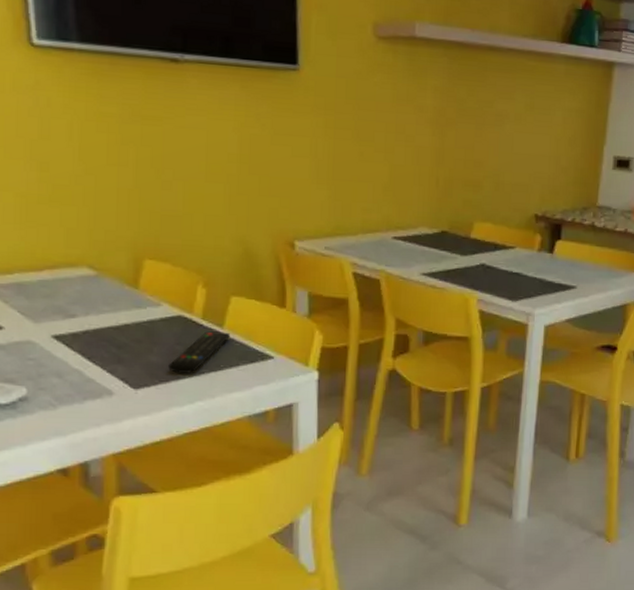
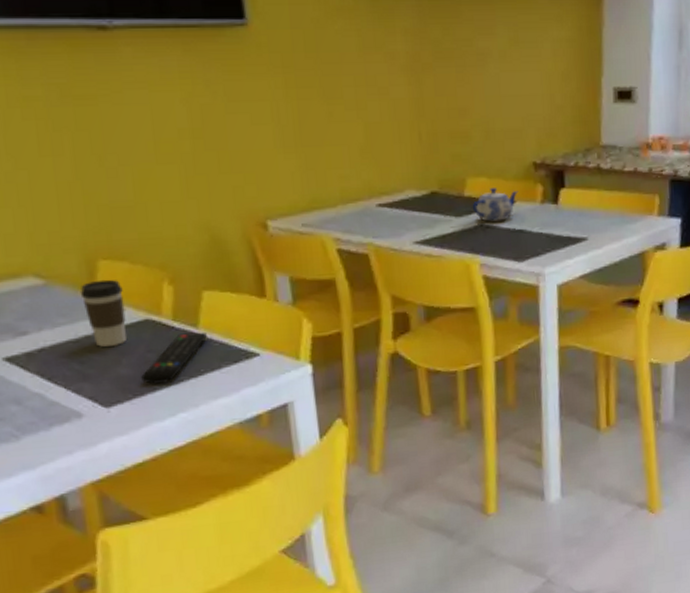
coffee cup: none [125,276,162,336] -> present [80,279,127,347]
teapot: none [476,233,519,263] -> present [472,188,518,222]

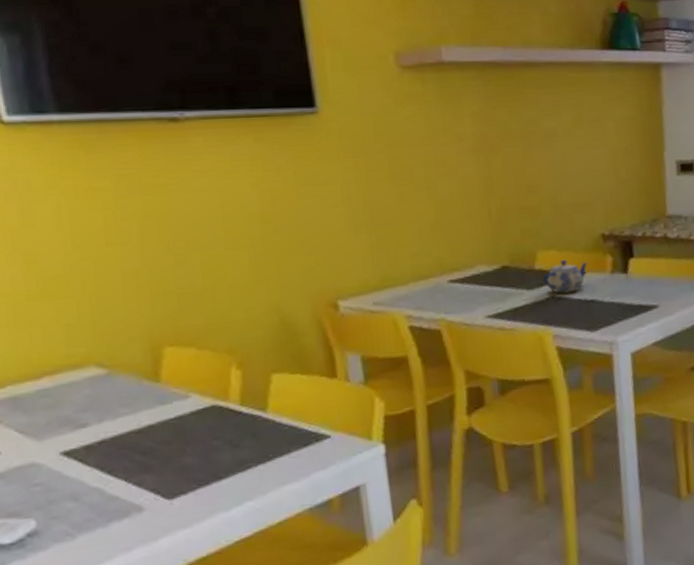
coffee cup: present [80,279,127,347] -> none [144,366,192,436]
remote control: present [141,332,207,385] -> none [206,416,276,473]

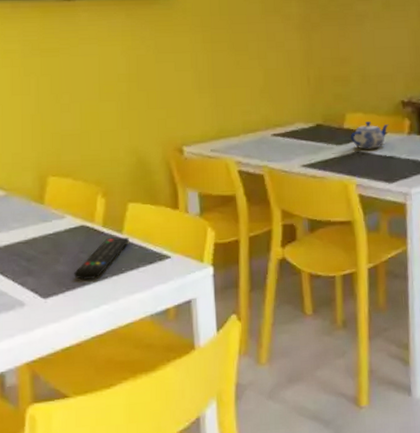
remote control: none [206,416,276,473] -> present [74,237,129,281]

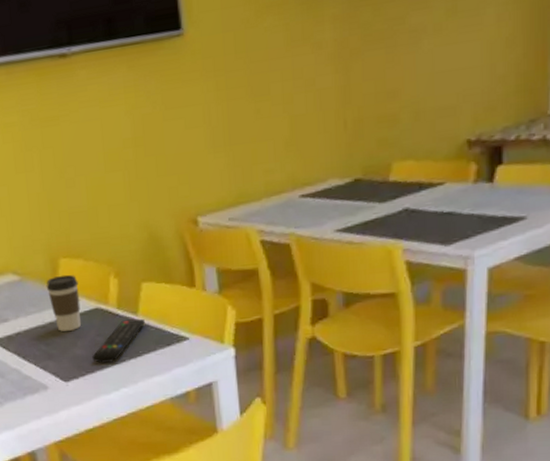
coffee cup: none [32,192,66,247] -> present [46,274,81,331]
teapot: present [350,122,389,149] -> none [397,170,449,206]

